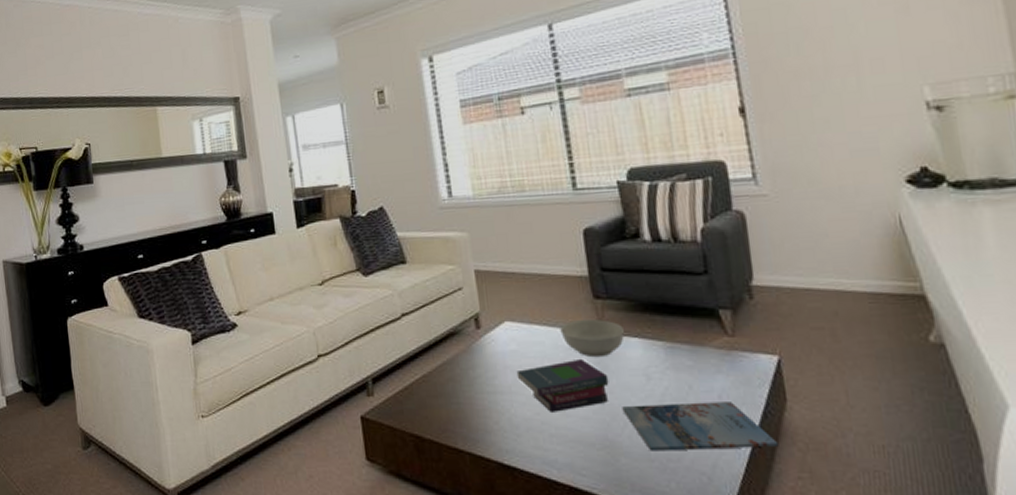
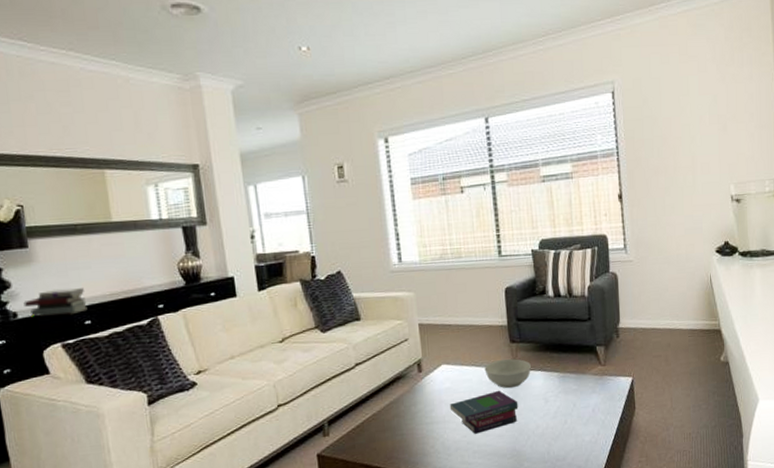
books: none [88,221,140,250] -> present [23,287,88,317]
magazine: present [622,402,779,451] -> none [527,413,629,455]

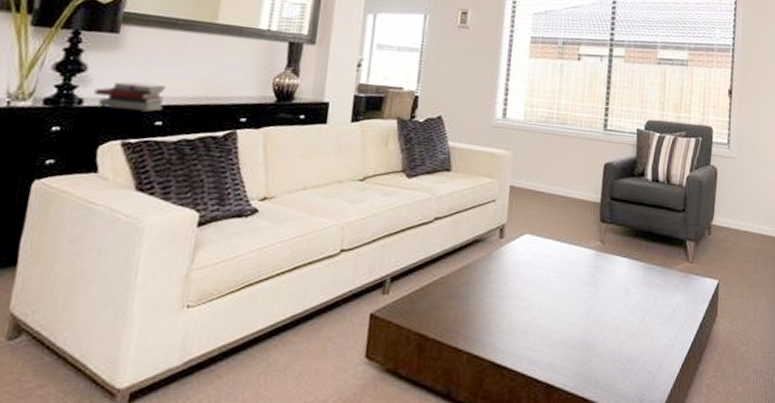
books: present [449,390,519,434] -> none [524,271,598,317]
bowl: present [484,358,532,389] -> none [568,239,618,272]

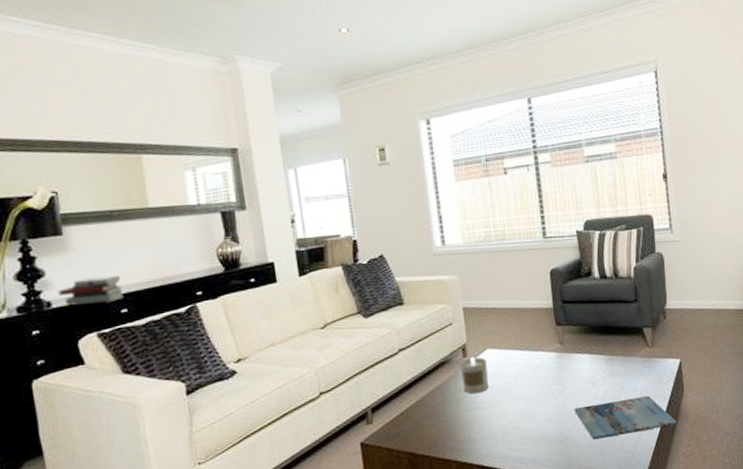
candle: none [492,239,522,281] -> present [459,356,489,394]
magazine: none [602,314,706,354] -> present [574,396,678,440]

